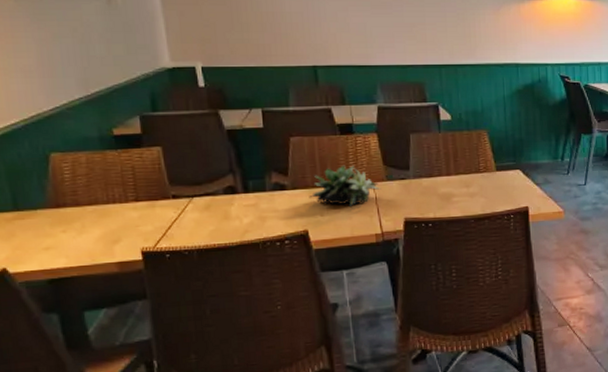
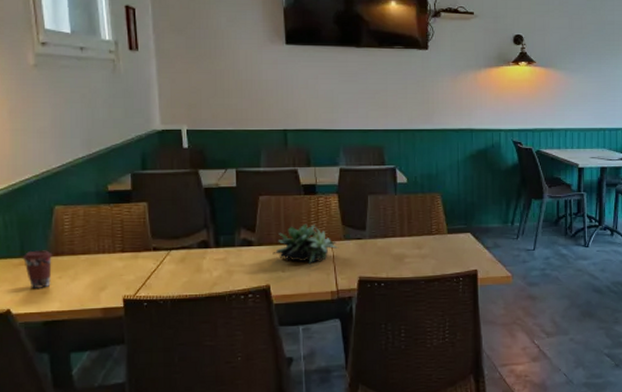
coffee cup: none [15,202,54,244] -> present [22,250,53,288]

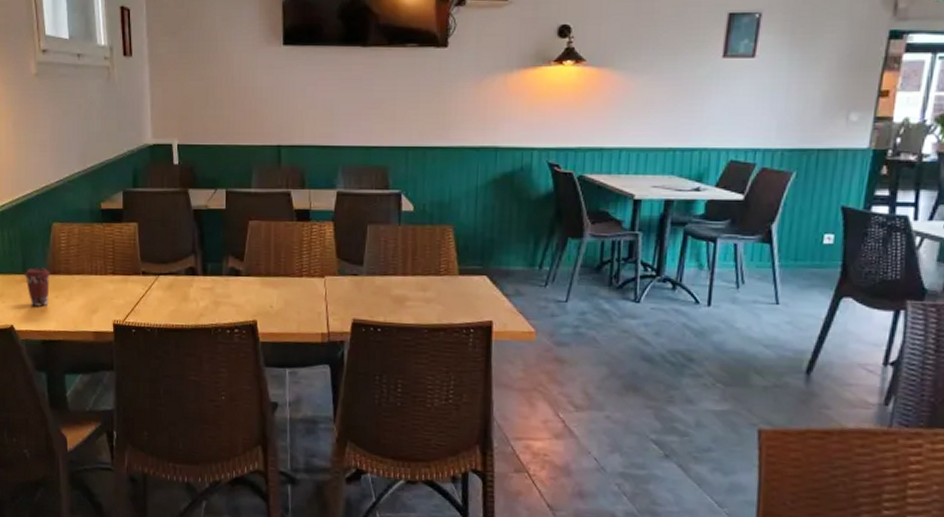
succulent plant: present [273,223,339,264] -> none [261,254,332,300]

